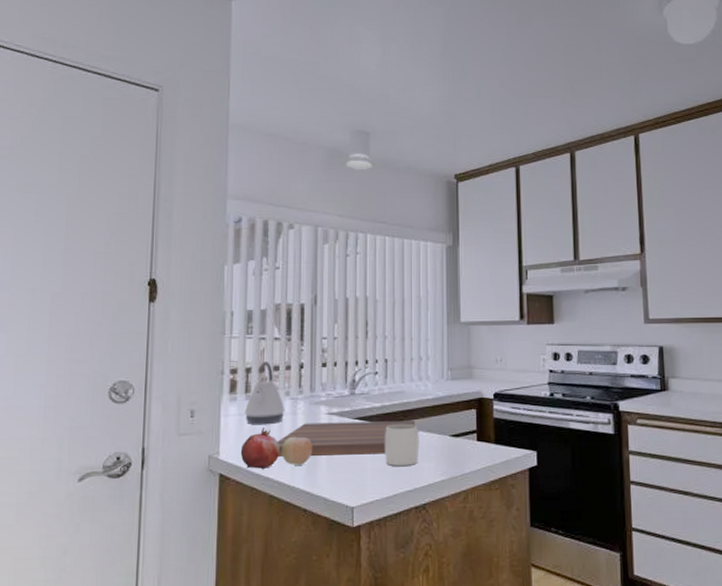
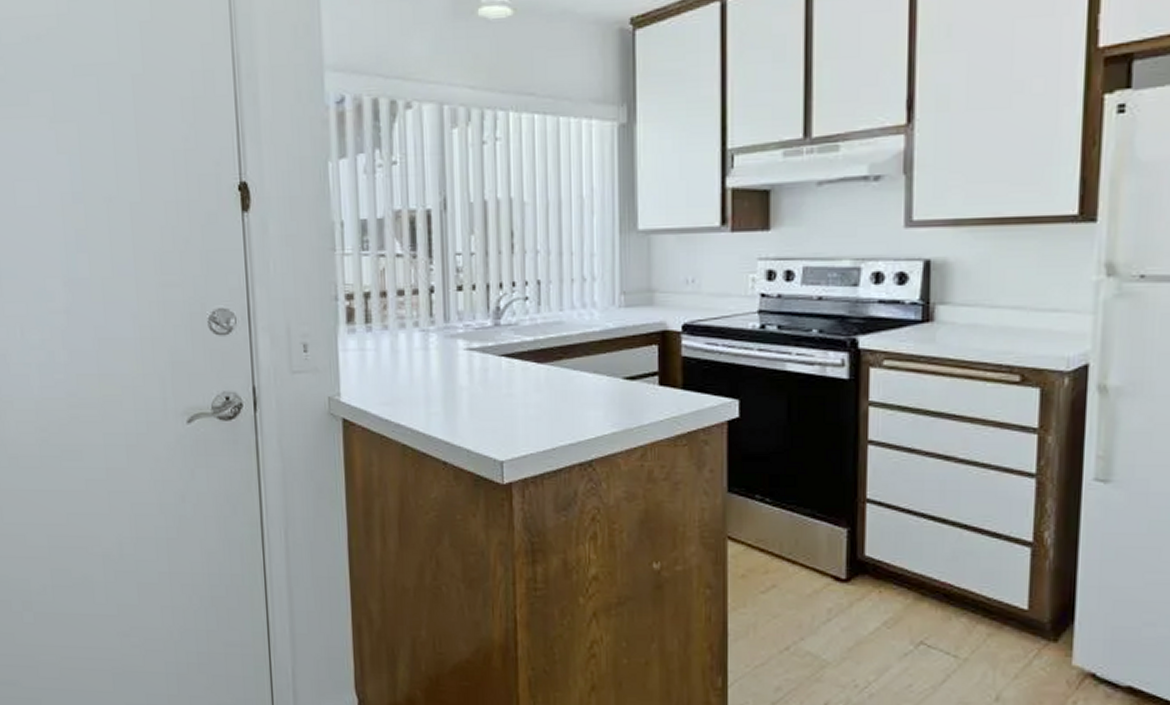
fruit: present [240,426,281,469] -> none [364,364,412,414]
kettle: present [244,362,285,425] -> none [365,284,415,362]
cutting board: present [277,421,415,456] -> none [407,359,578,400]
fruit: present [282,432,313,465] -> none [413,371,451,410]
mug: present [384,424,419,466] -> none [538,362,584,414]

